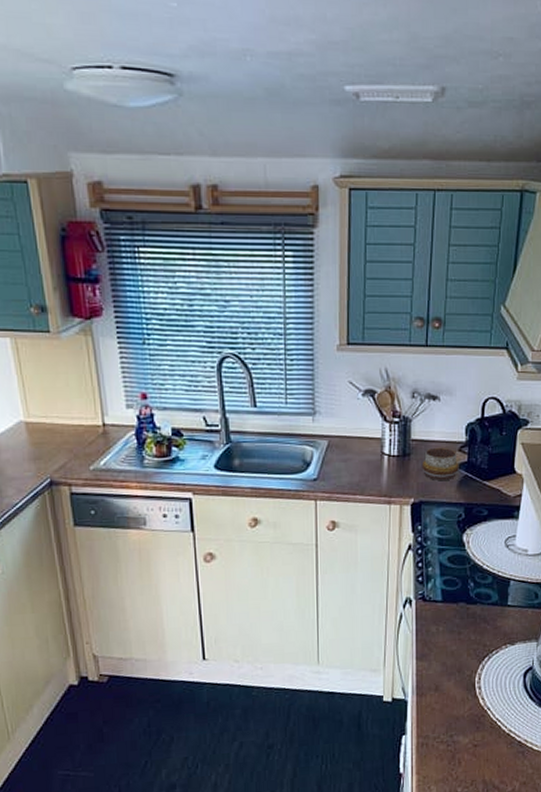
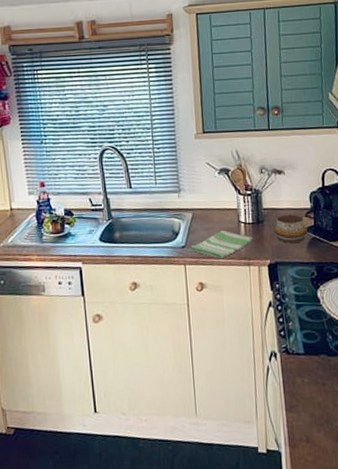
dish towel: none [323,462,396,496] -> present [190,230,252,259]

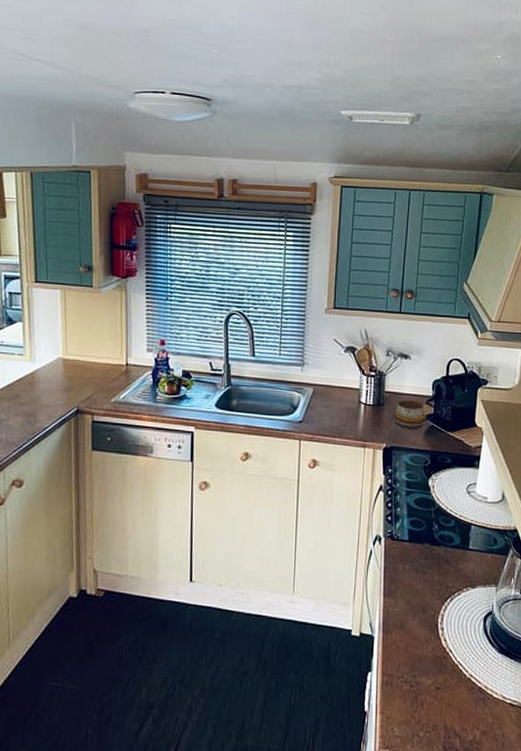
dish towel: present [190,230,252,259] -> none [308,409,371,438]

